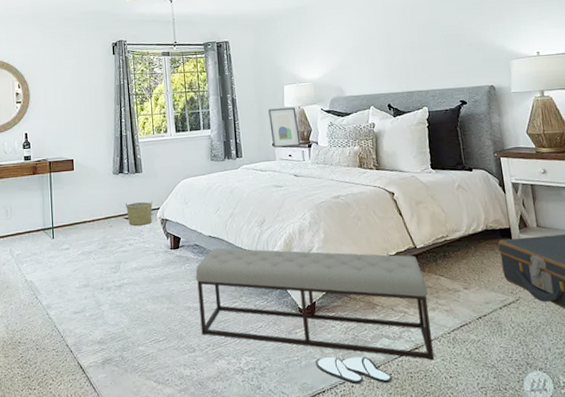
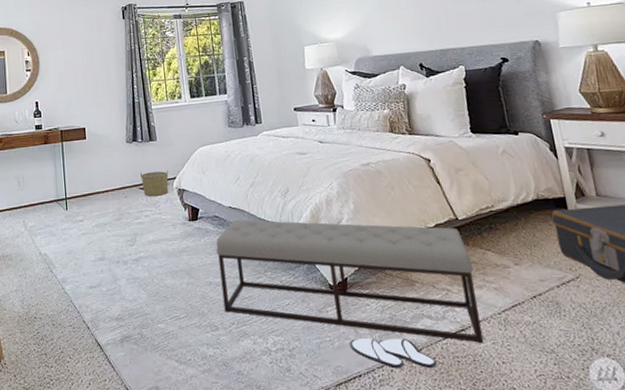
picture frame: present [268,107,301,148] -> none [288,69,325,113]

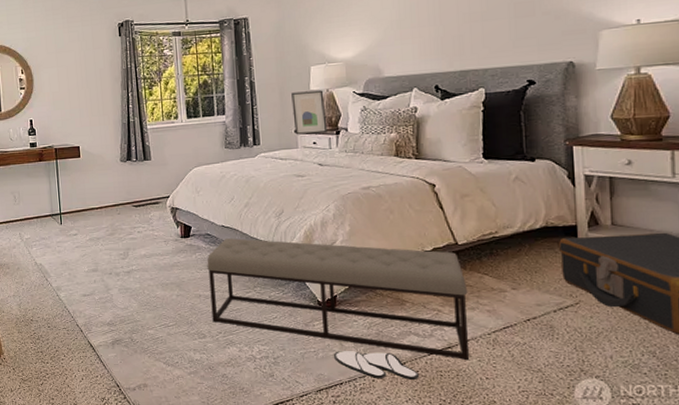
basket: present [140,170,169,196] -> none [134,189,162,214]
picture frame: none [288,69,325,113] -> present [291,90,328,135]

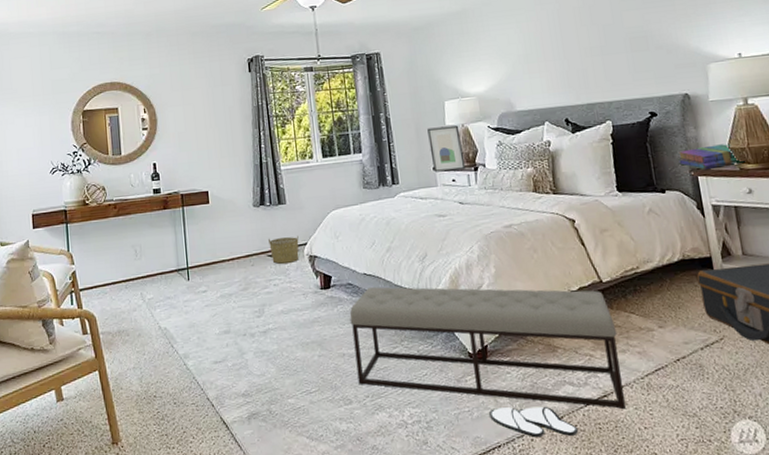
basket: none [134,189,162,214] -> present [268,235,299,264]
books: none [552,114,630,139] -> present [677,144,747,170]

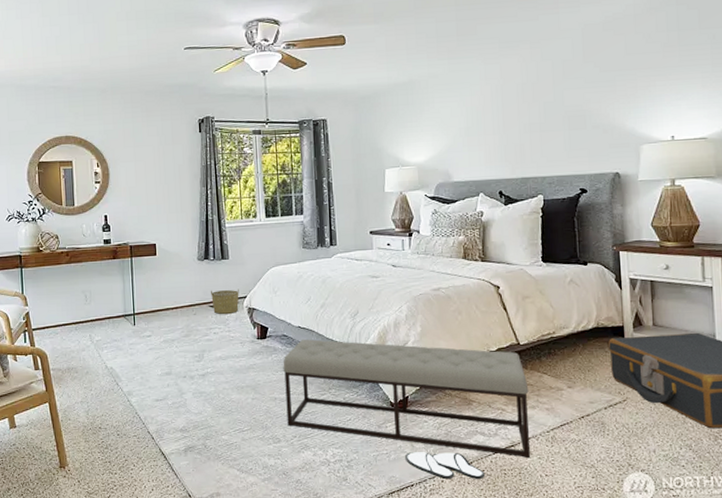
picture frame: present [427,125,466,173] -> none [367,192,401,236]
books: present [677,144,747,170] -> none [602,222,667,245]

